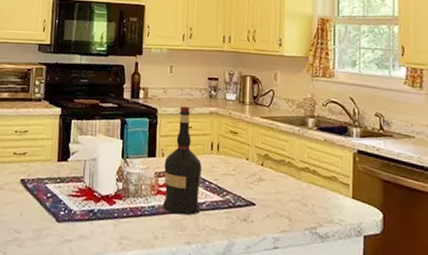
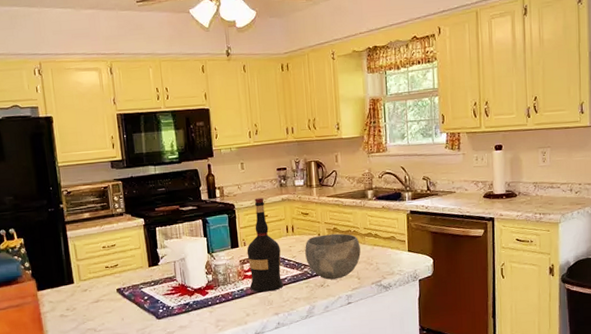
bowl: none [229,160,294,216] -> present [305,233,361,280]

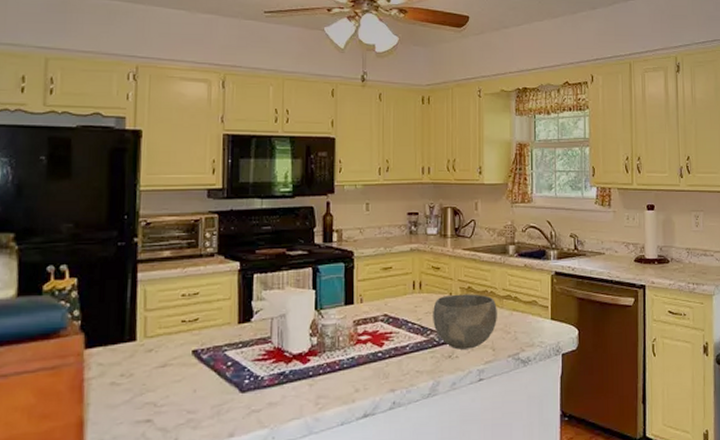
liquor: present [246,198,284,293] -> none [362,246,405,362]

